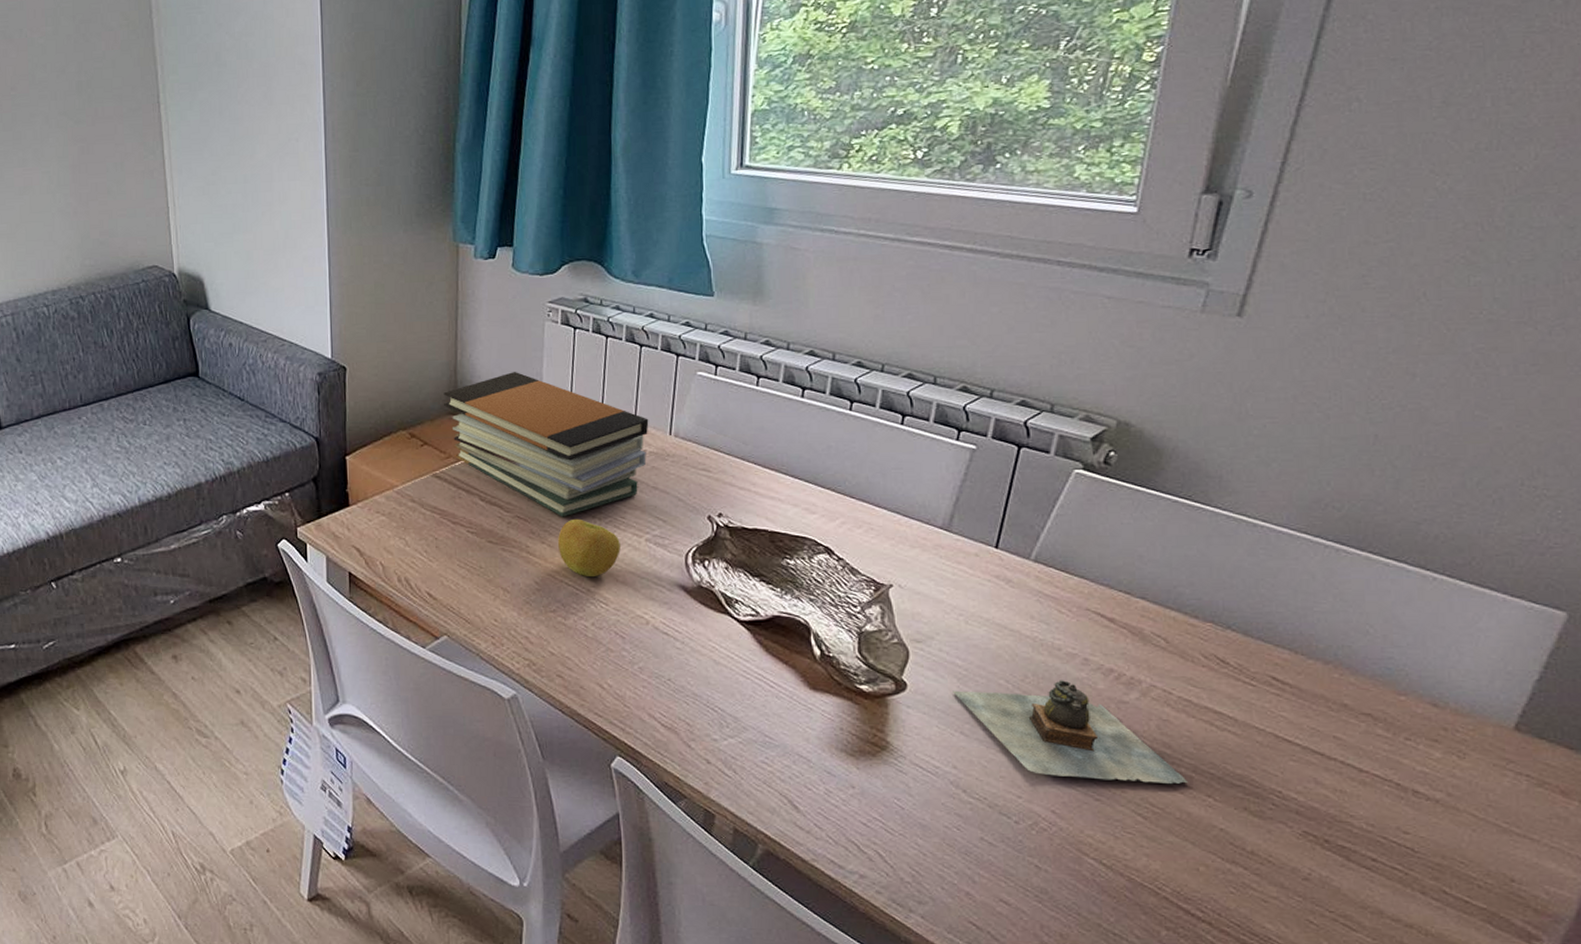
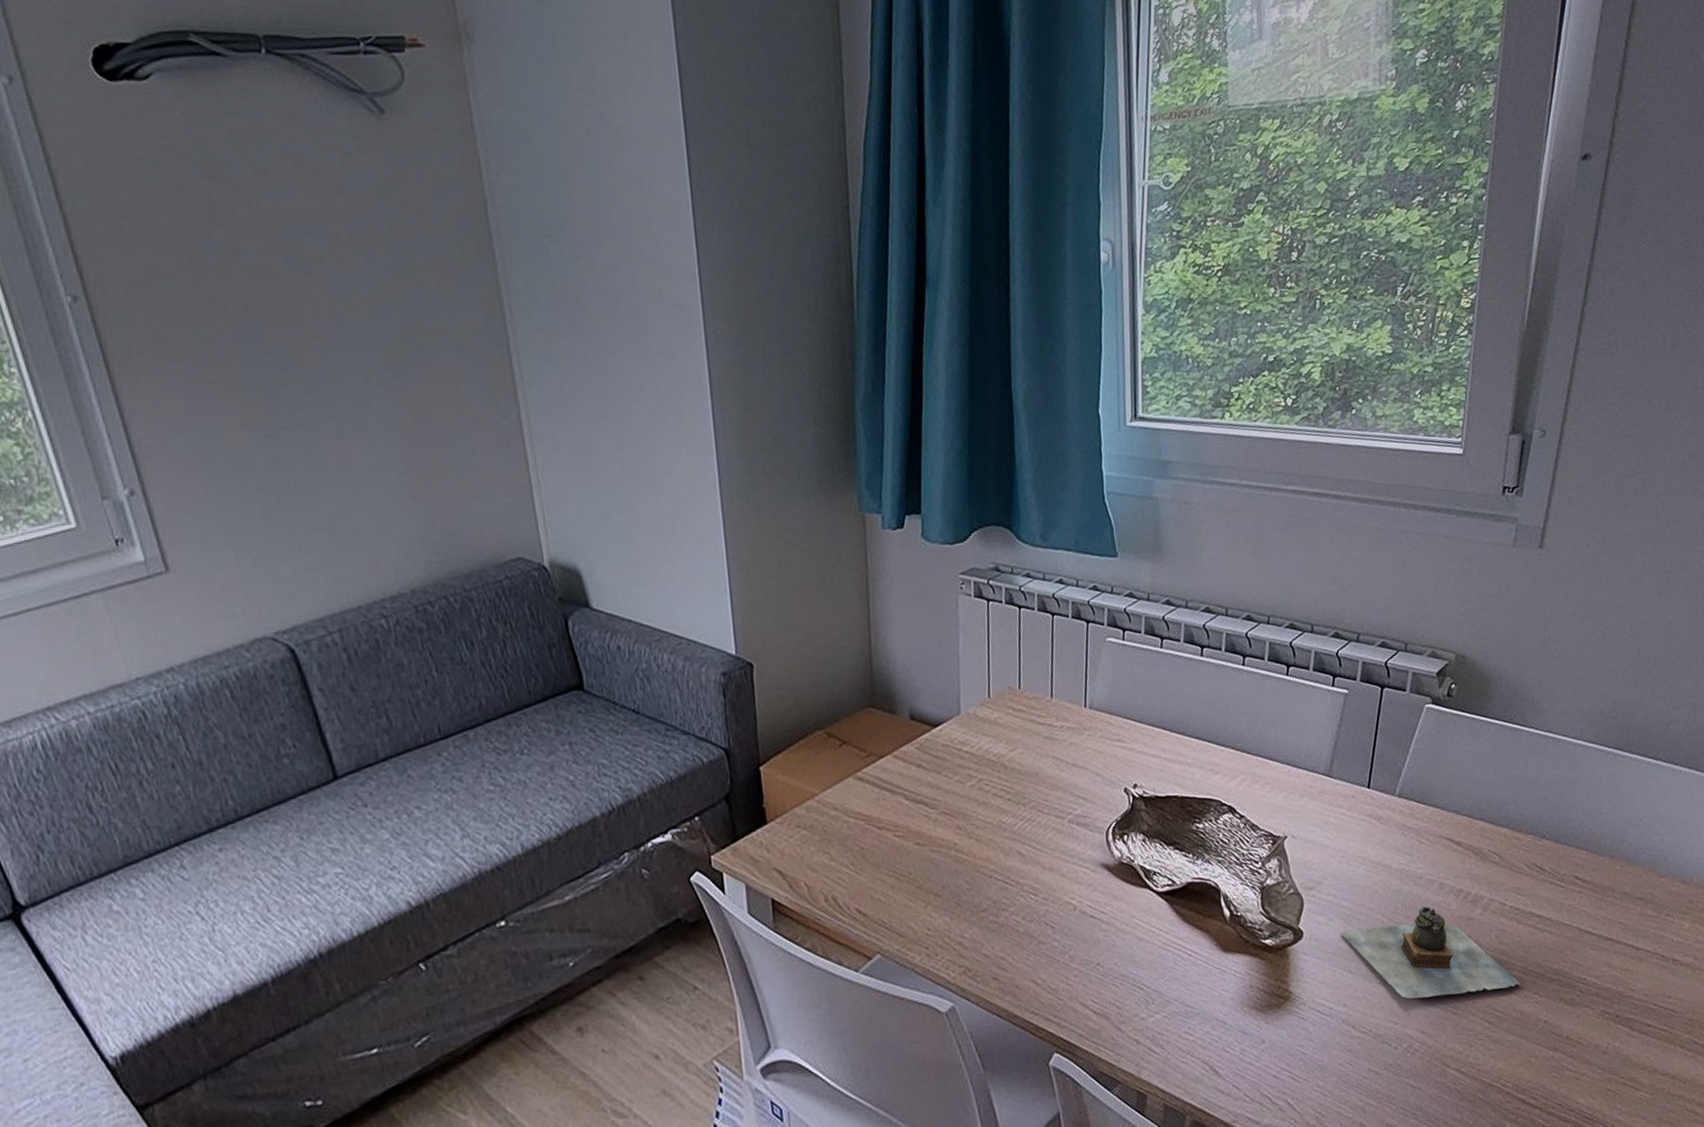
book stack: present [444,371,649,517] -> none [860,652,1065,808]
apple: present [557,518,620,578] -> none [984,807,1046,869]

